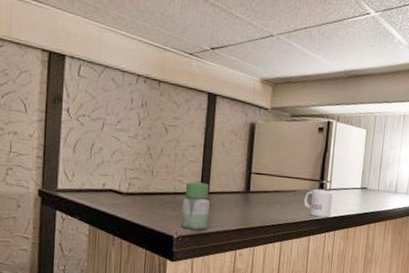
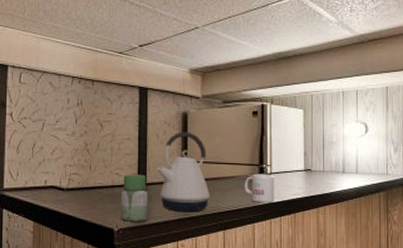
kettle: none [220,142,271,223] -> present [157,131,210,213]

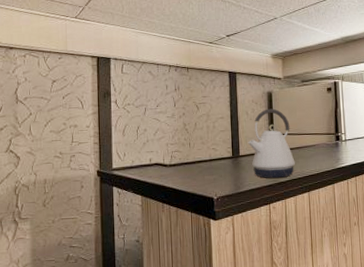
jar: present [120,174,149,222] -> none [217,148,243,190]
mug: present [244,173,274,202] -> none [323,141,349,166]

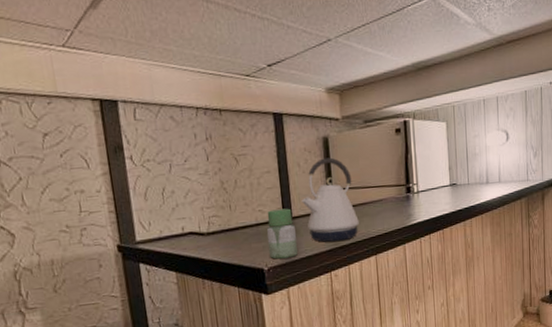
jar: none [217,148,243,190] -> present [266,208,299,259]

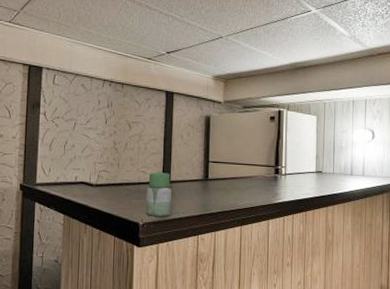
kettle: present [301,157,359,242] -> none [180,134,229,209]

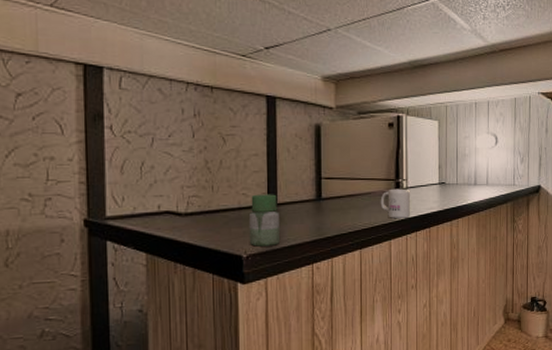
mug: none [260,174,288,201] -> present [380,188,410,218]

